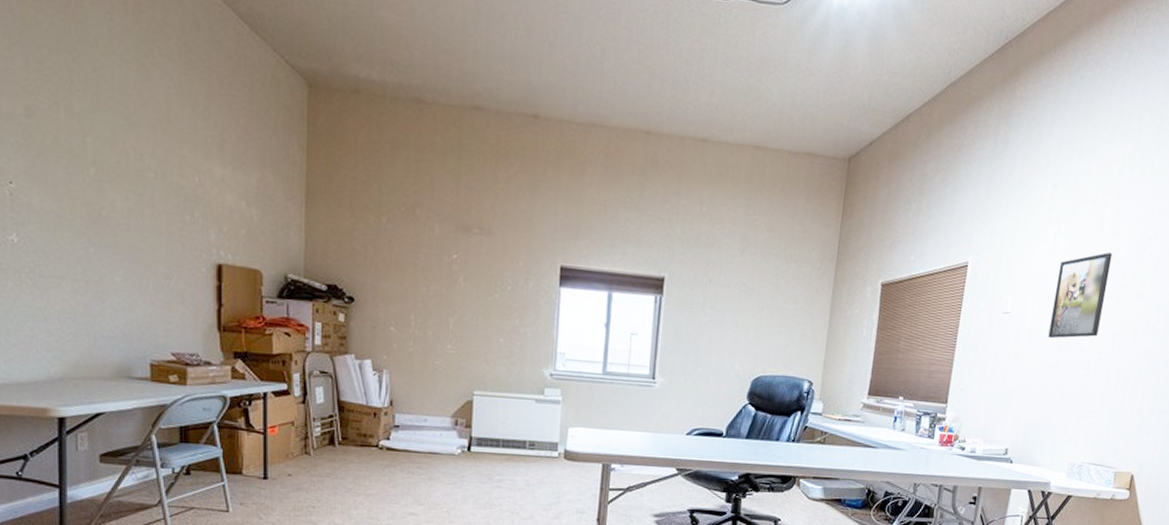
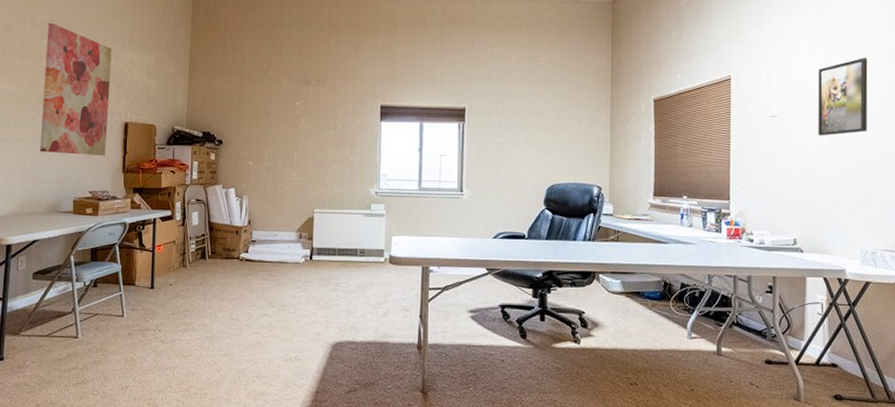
wall art: none [93,111,193,308] -> present [40,22,112,156]

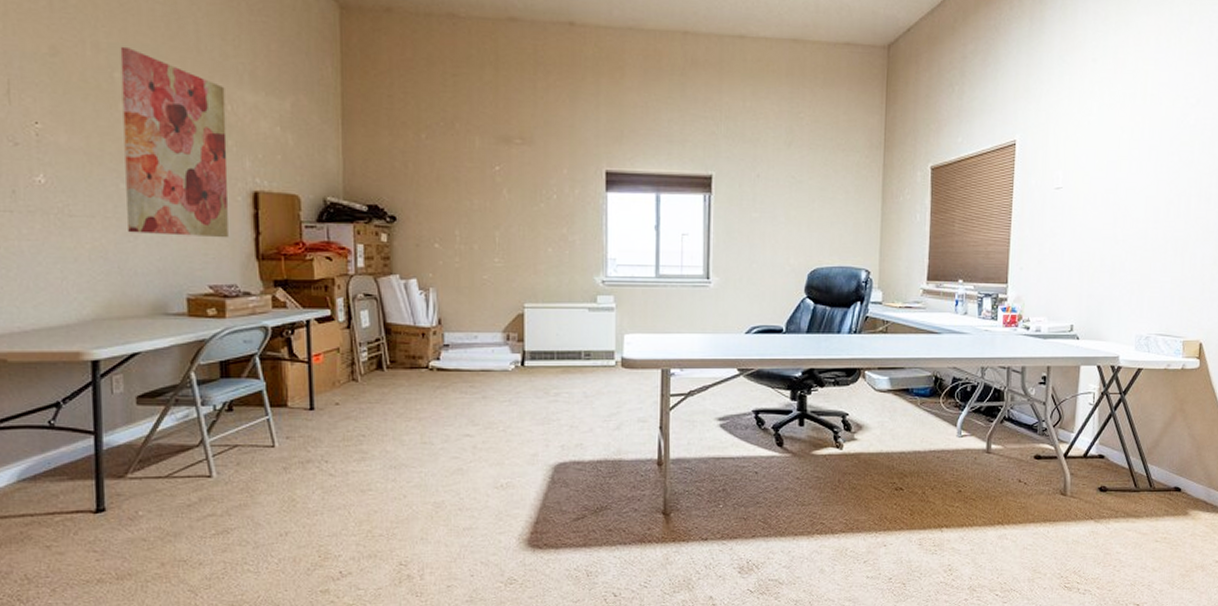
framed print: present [818,58,868,136] -> none [1102,122,1158,211]

